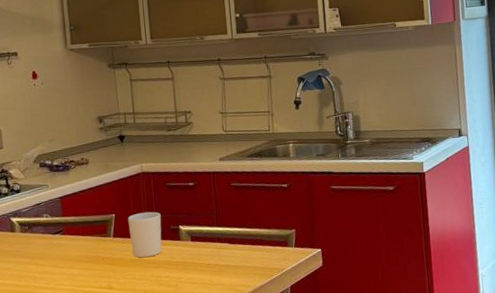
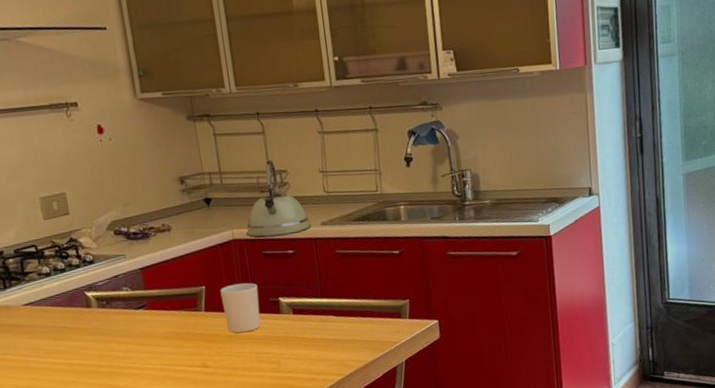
kettle: none [153,102,211,171] -> present [246,160,312,238]

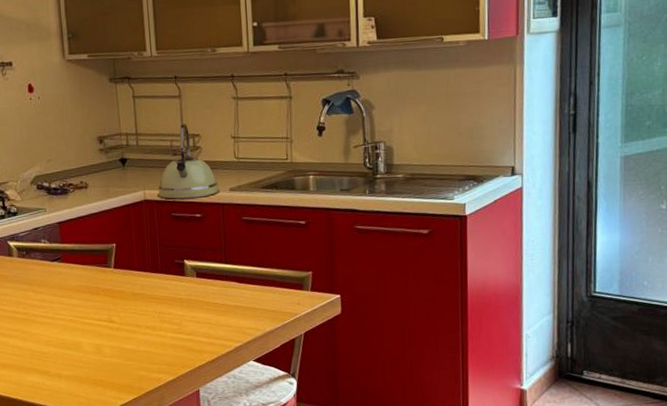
mug: present [220,283,261,334] -> none [129,243,165,292]

